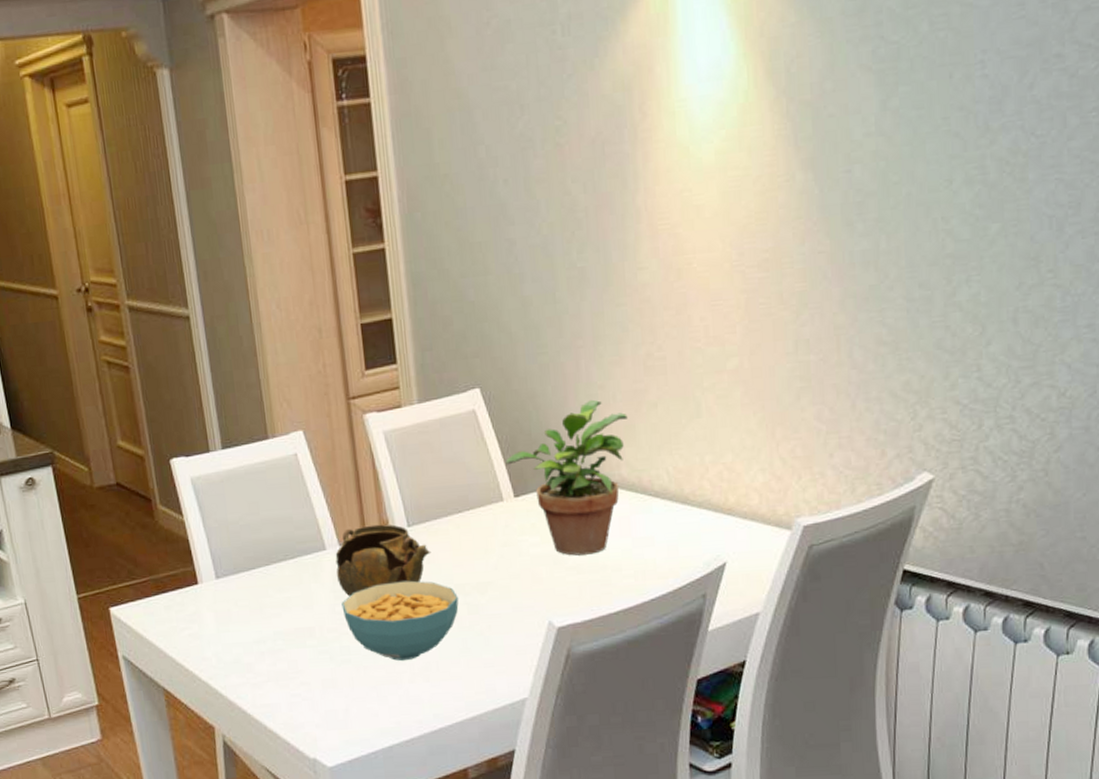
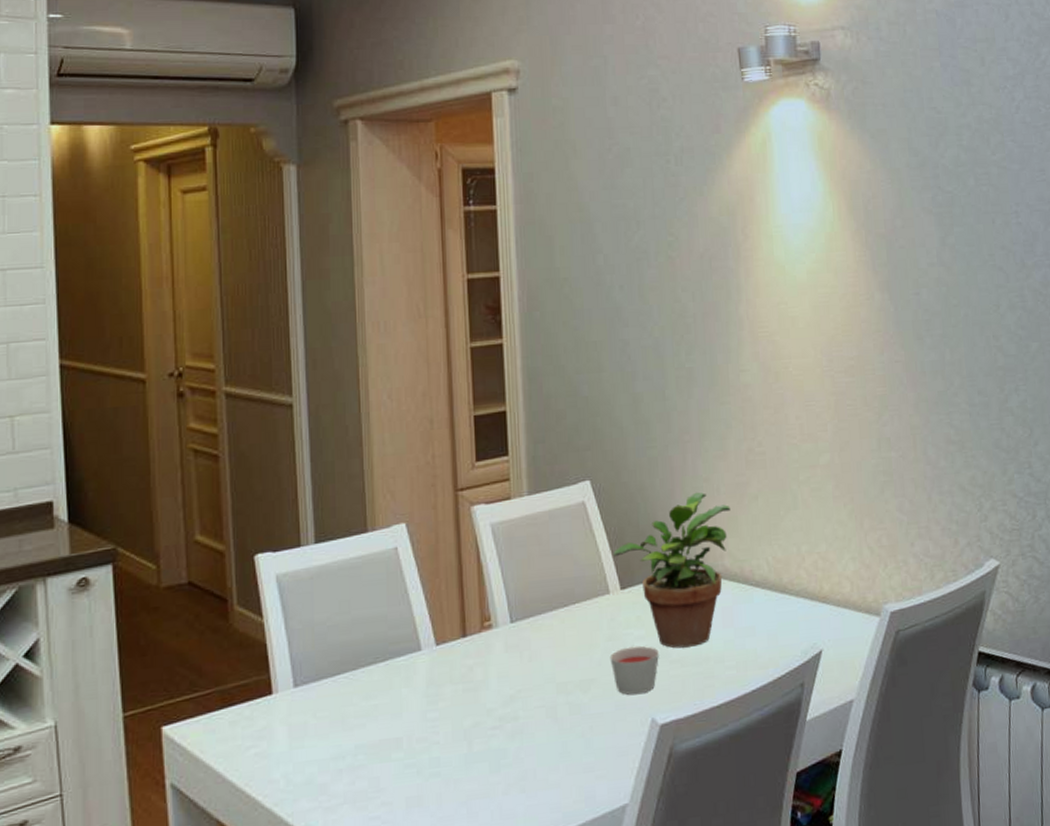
teapot: present [335,524,432,597] -> none [430,620,534,702]
cereal bowl: present [341,580,459,661] -> none [434,680,560,771]
candle: none [505,552,555,599] -> present [609,645,659,695]

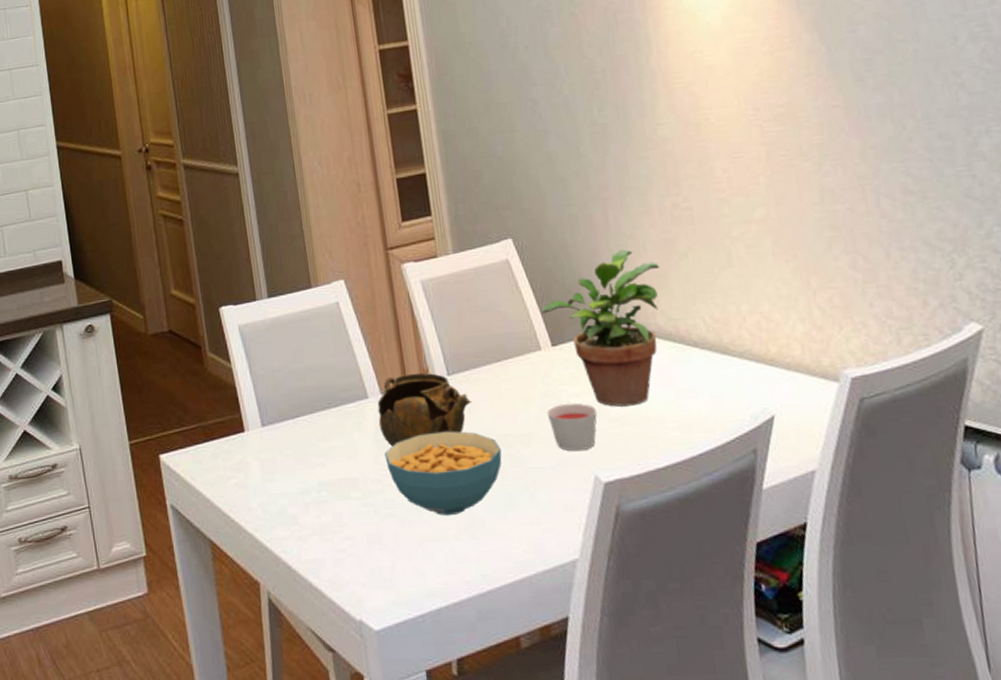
teapot: none [430,620,534,702] -> present [377,372,472,447]
cereal bowl: none [434,680,560,771] -> present [384,431,502,515]

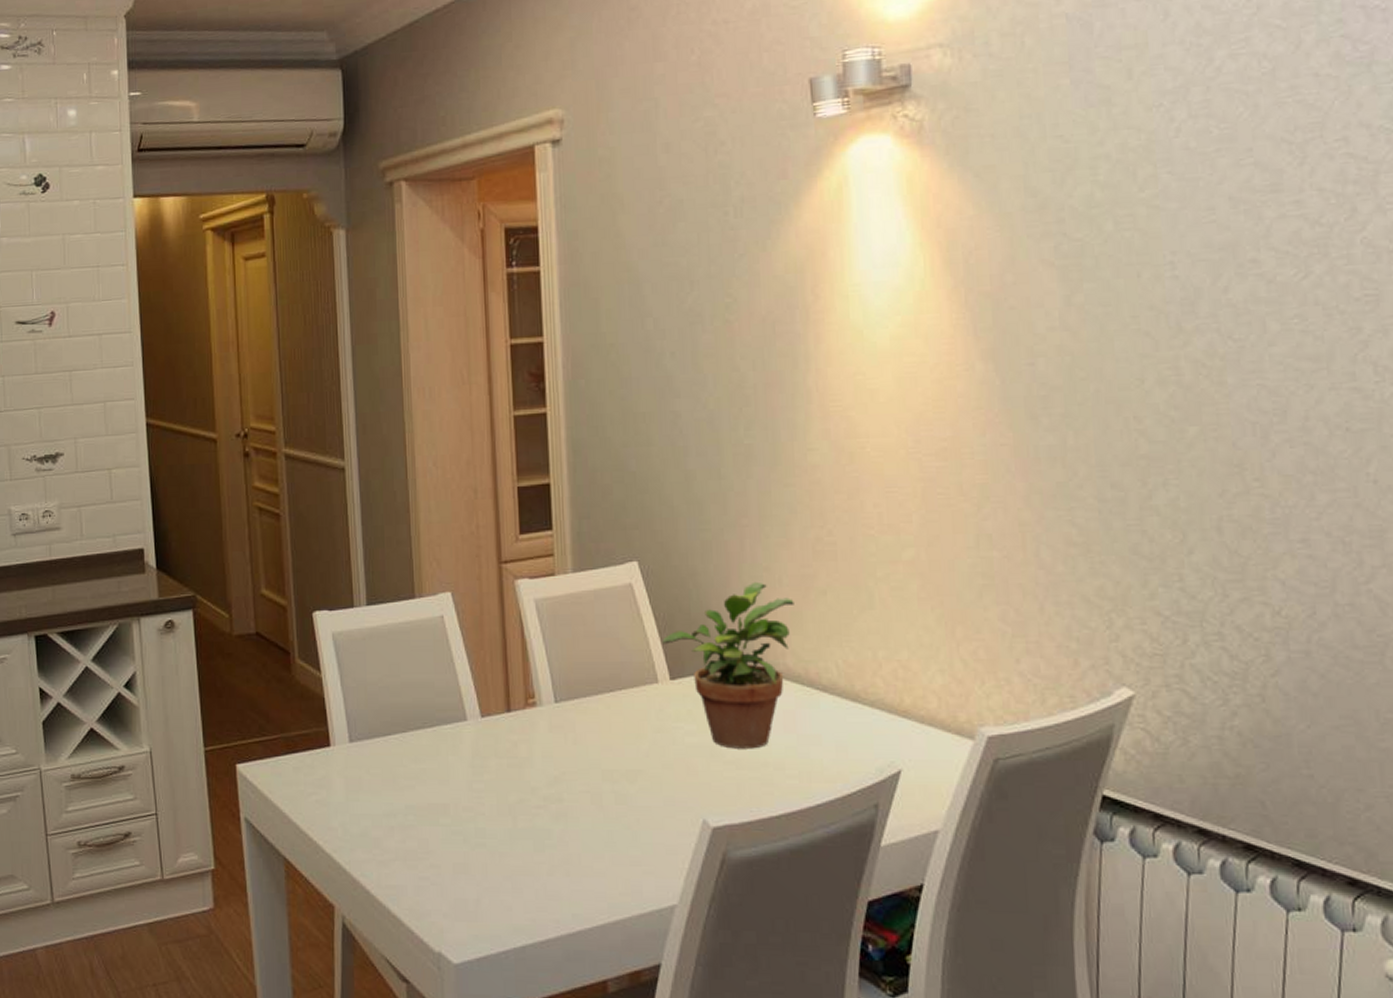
teapot: present [377,372,472,447] -> none [476,697,579,774]
cereal bowl: present [384,431,502,515] -> none [480,761,605,850]
candle: present [546,402,597,452] -> none [658,741,712,793]

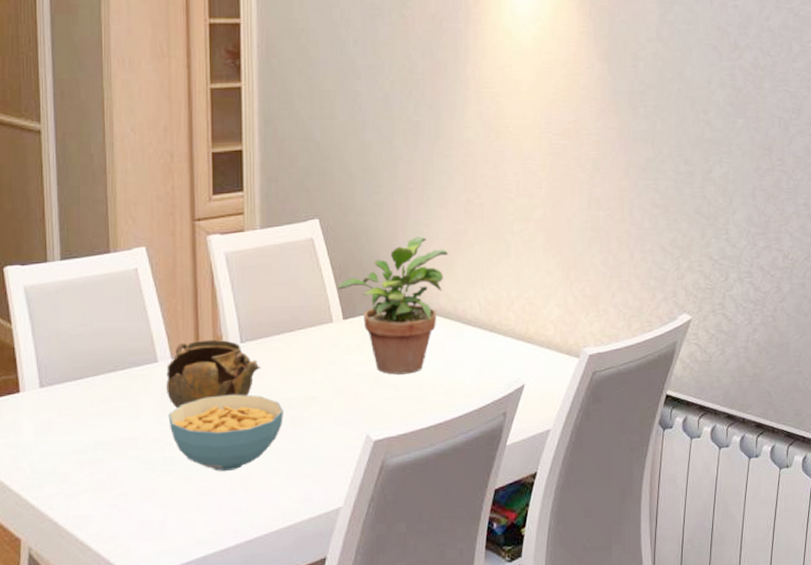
teapot: none [476,697,579,774] -> present [165,339,262,409]
cereal bowl: none [480,761,605,850] -> present [168,394,283,471]

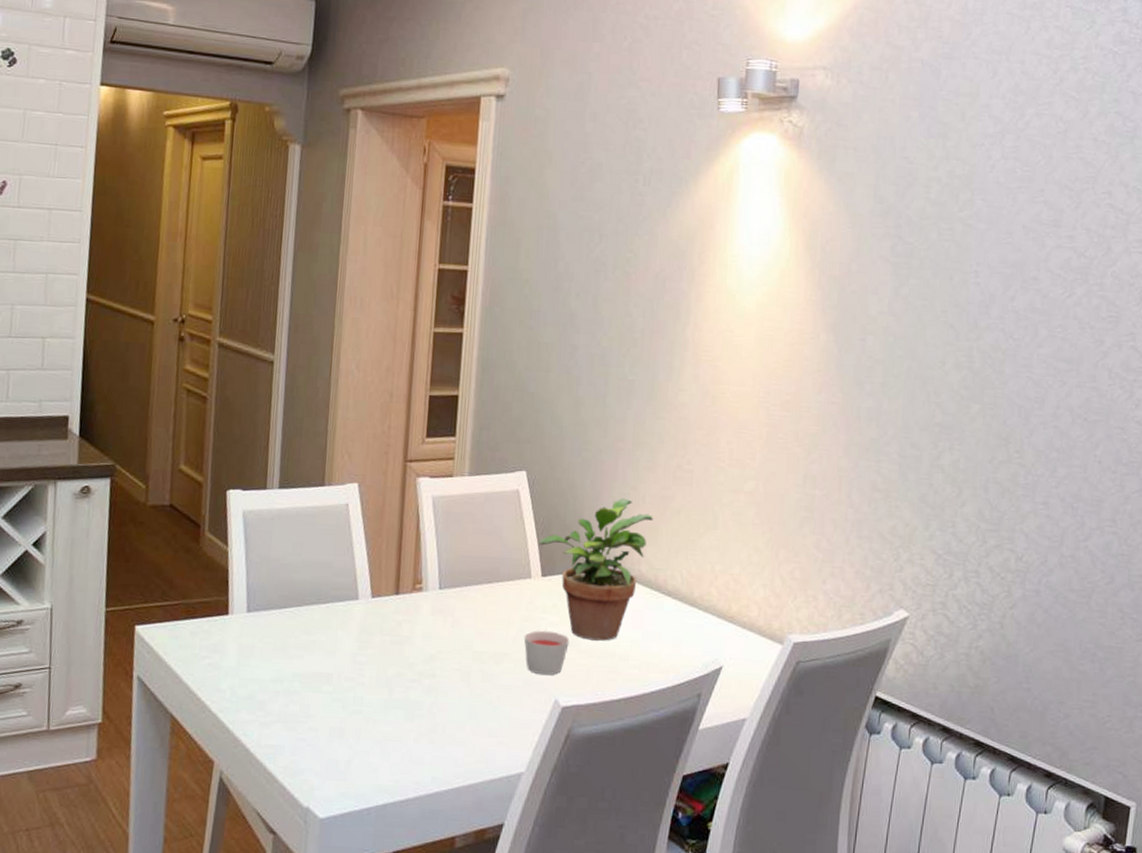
teapot: present [165,339,262,409] -> none [363,582,457,649]
cereal bowl: present [168,394,283,471] -> none [363,640,475,719]
candle: none [330,370,376,413] -> present [523,630,569,676]

